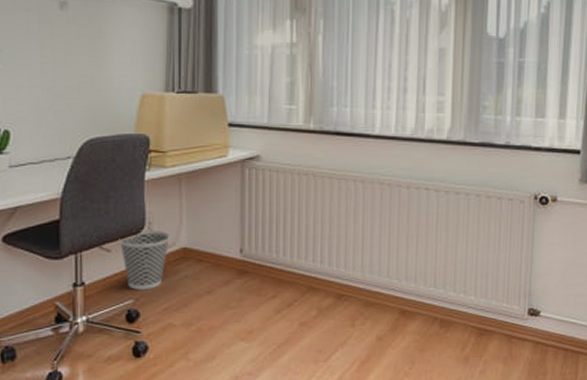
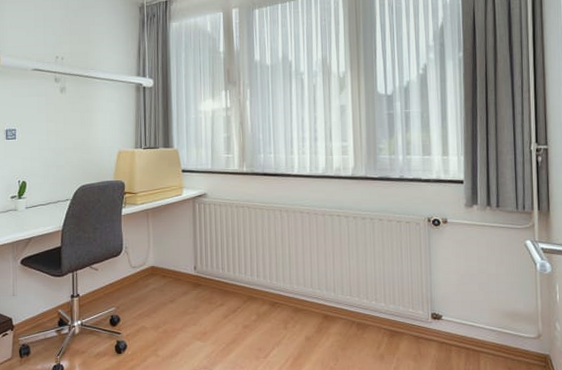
wastebasket: present [118,230,170,290] -> none [103,253,141,300]

